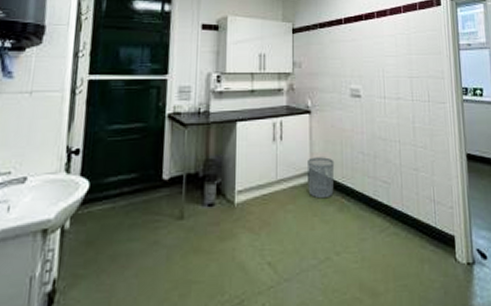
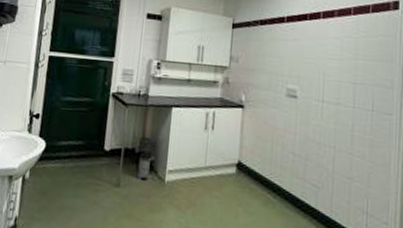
waste bin: present [308,157,335,199] -> none [235,150,264,191]

